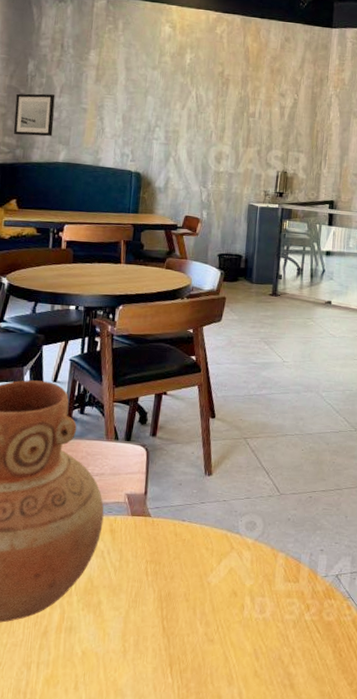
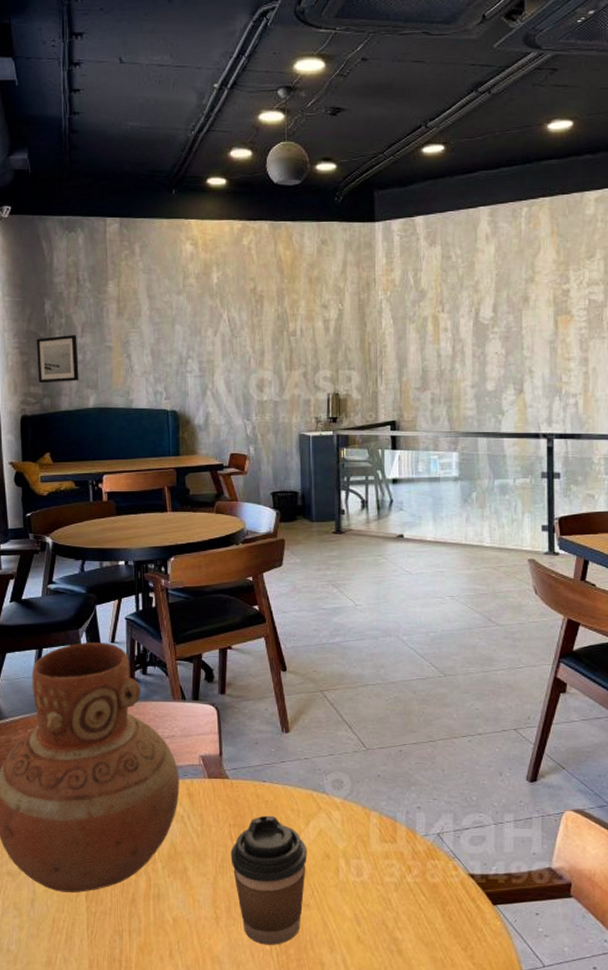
coffee cup: none [144,553,217,679] -> present [230,815,307,945]

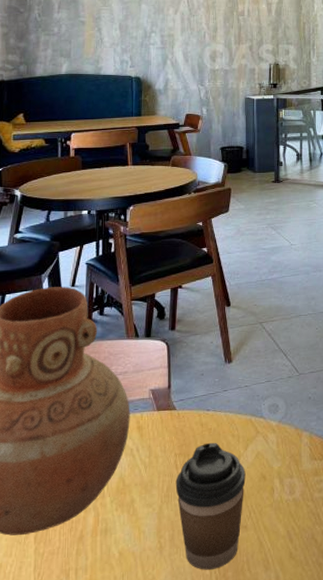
wall art: present [37,335,79,384] -> none [16,11,54,52]

